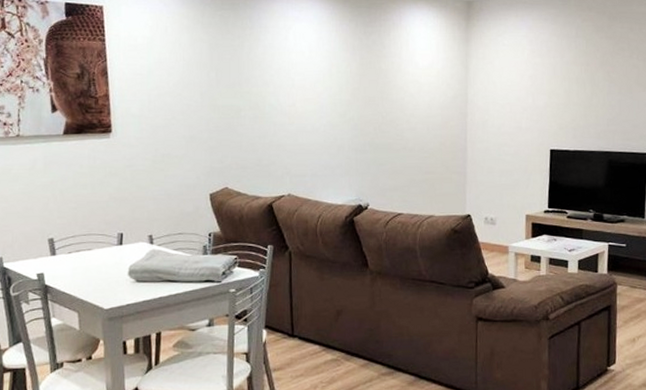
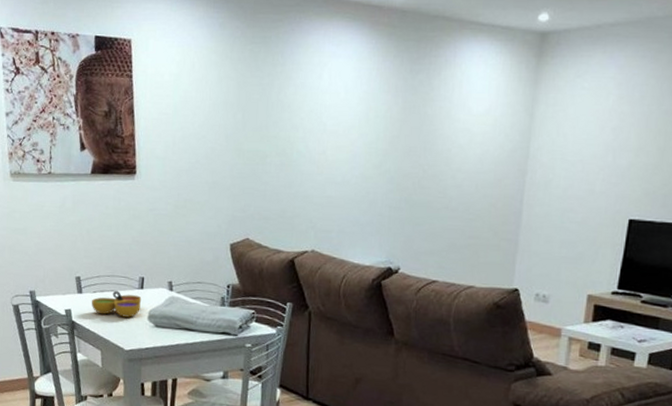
decorative bowl: none [66,249,121,275] -> present [91,290,142,318]

